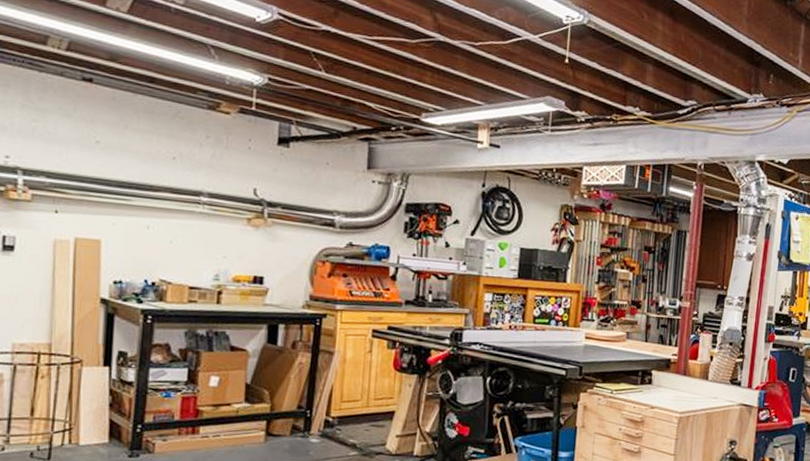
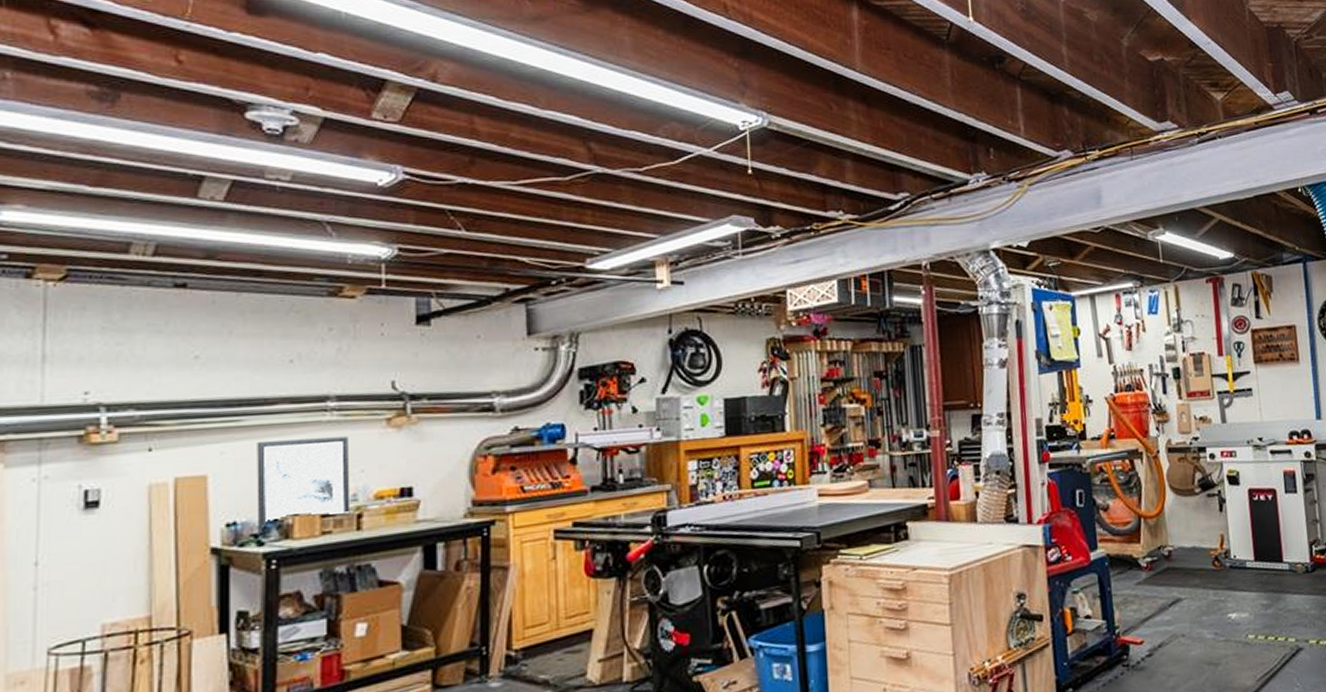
wall art: none [138,220,216,293] -> present [257,436,351,534]

